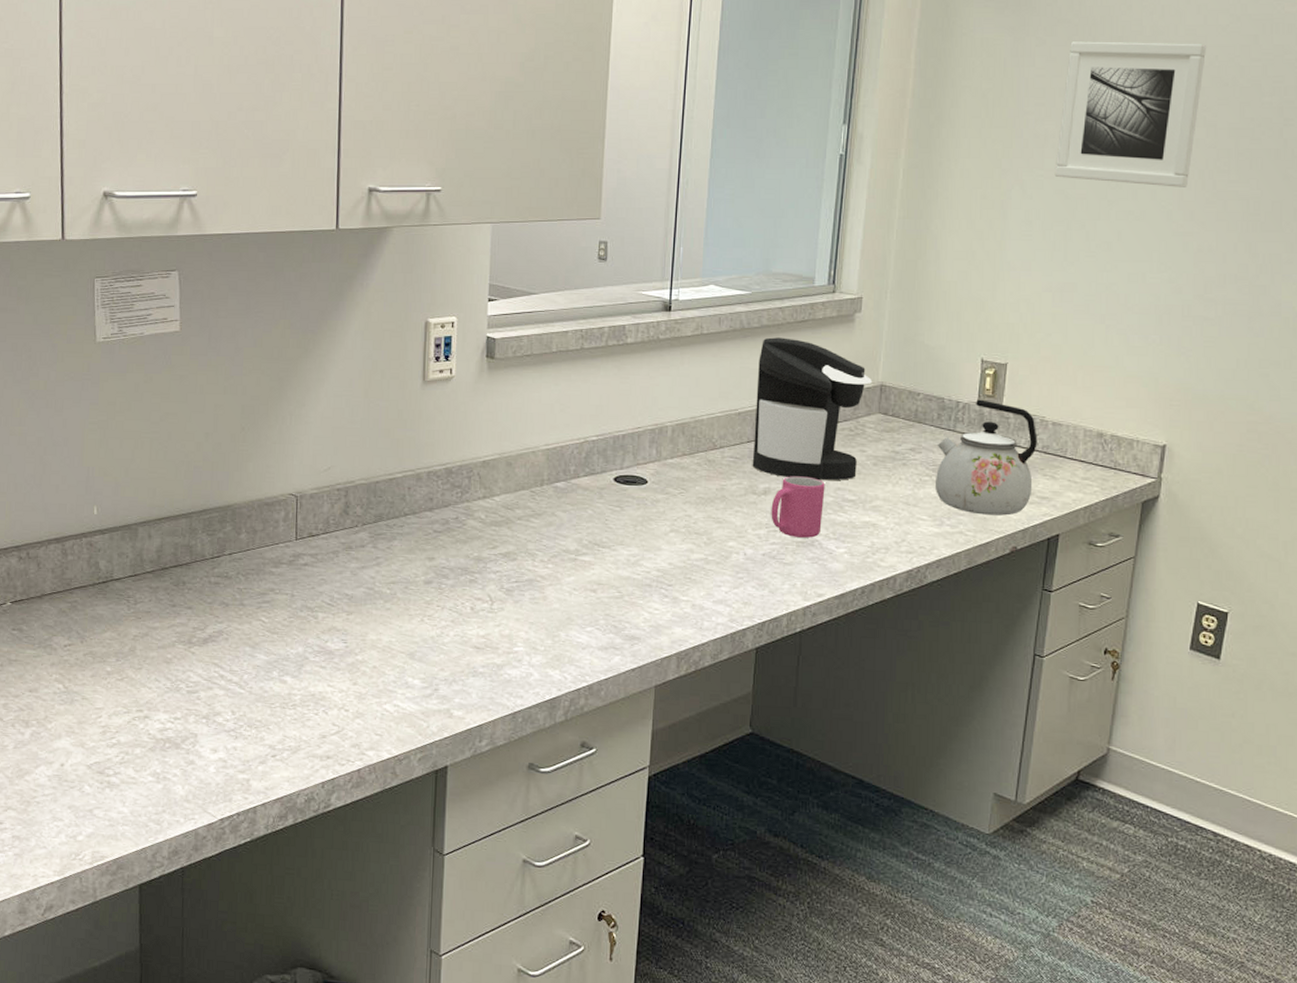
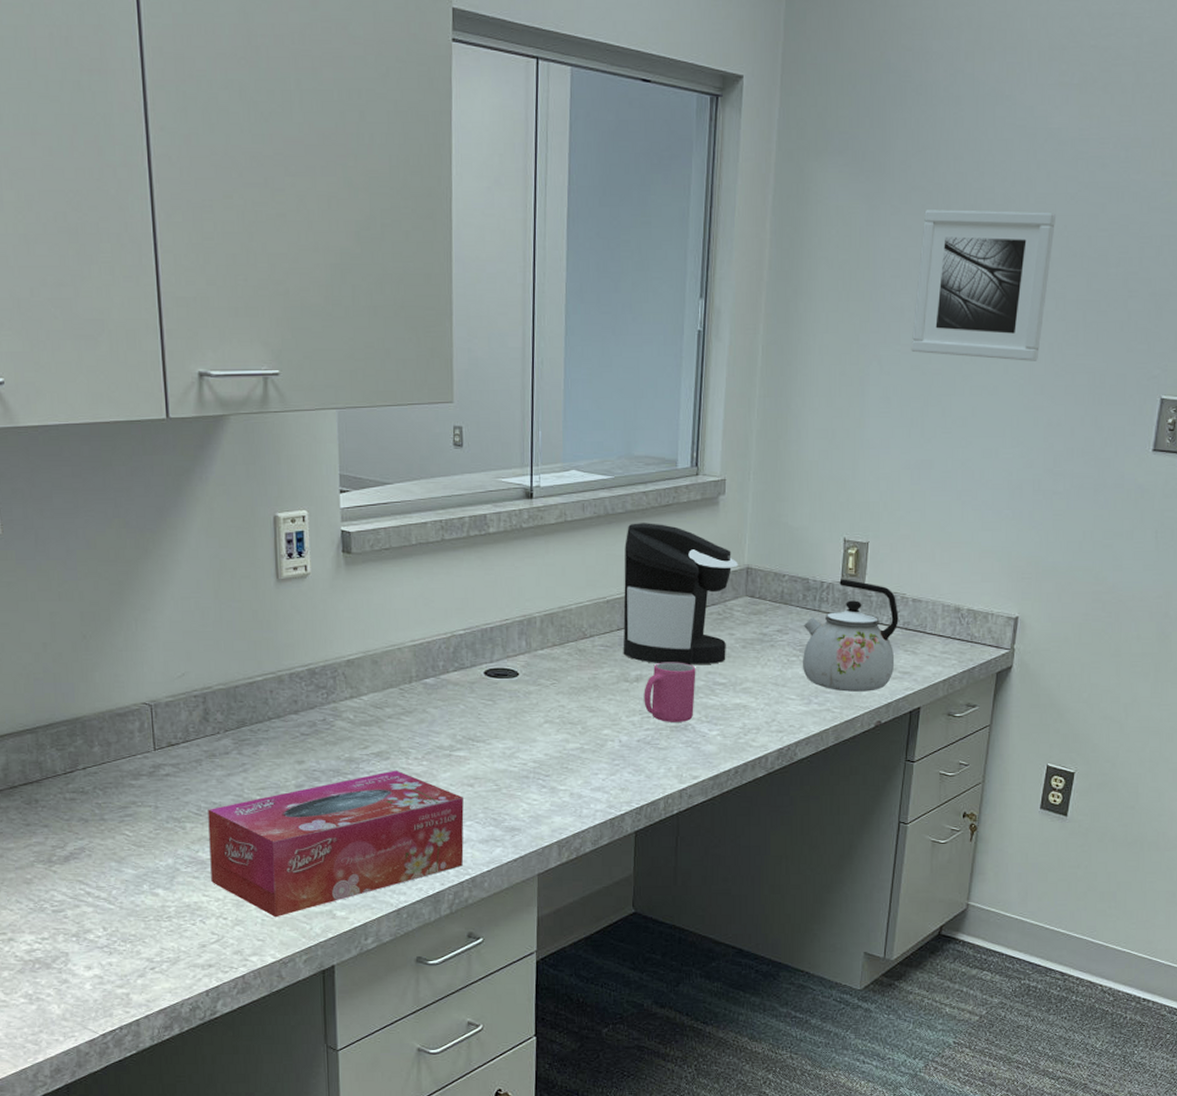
tissue box: none [337,571,586,713] -> present [208,770,464,918]

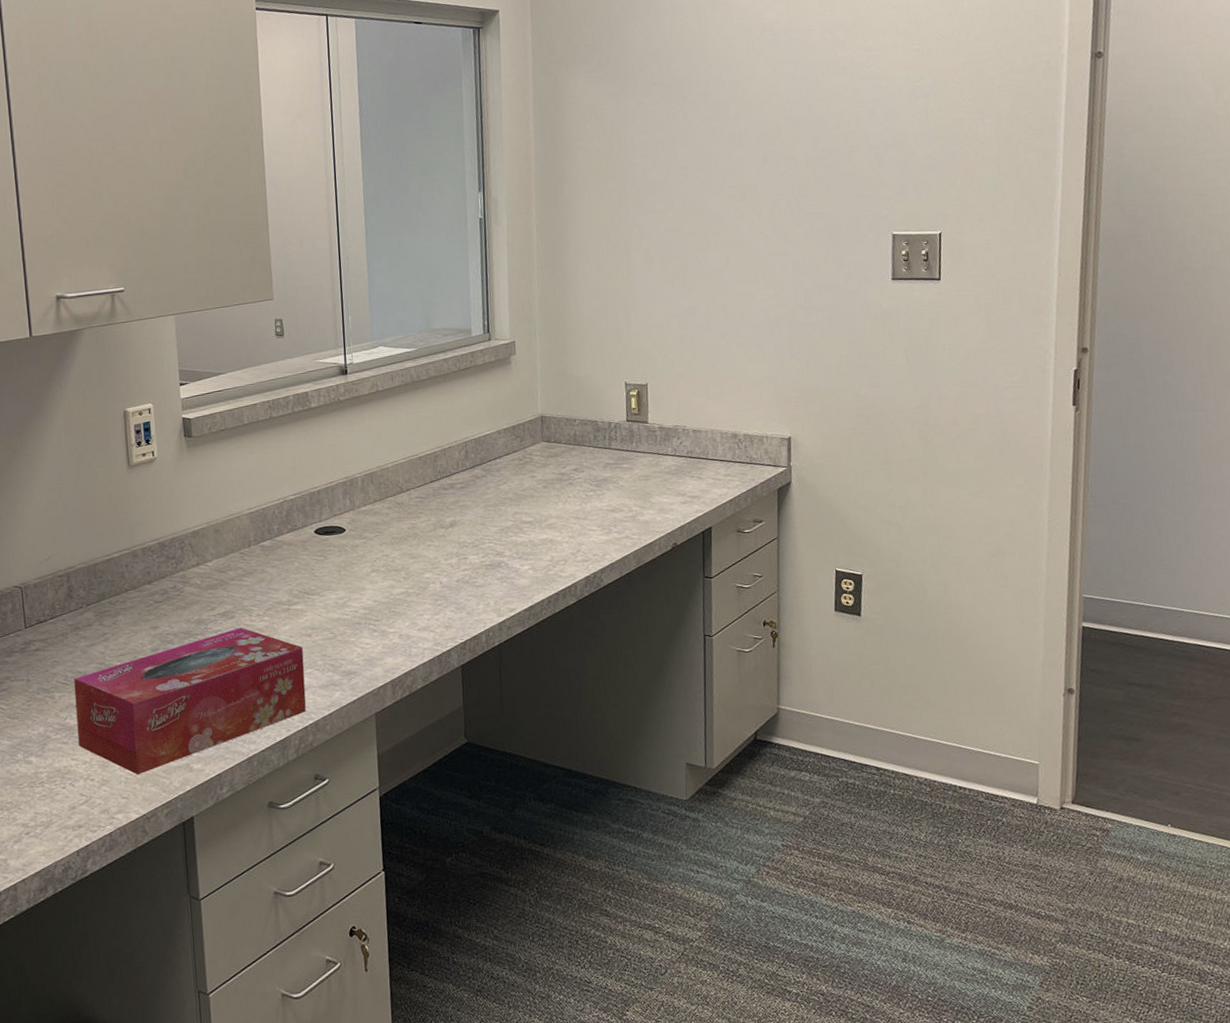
coffee maker: present [623,523,738,665] -> none [431,385,533,510]
mug: present [644,662,696,722] -> none [458,506,506,562]
kettle: present [802,579,899,692] -> none [597,418,684,519]
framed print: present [911,210,1055,361] -> none [664,91,779,218]

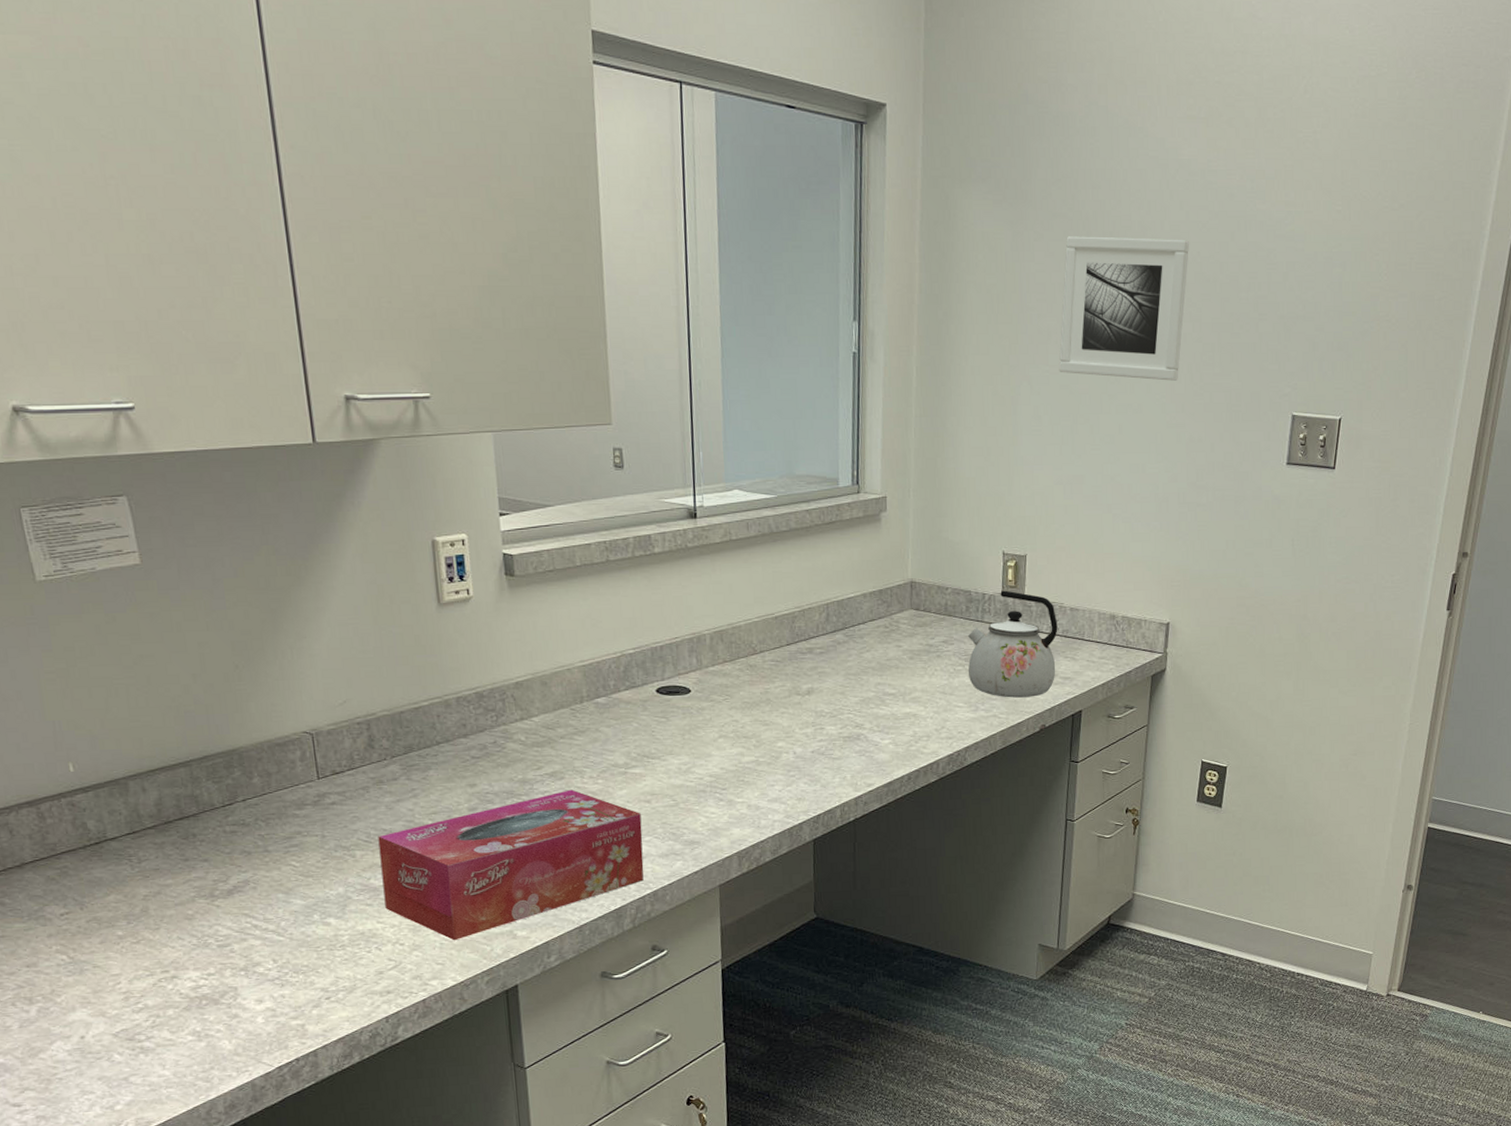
kettle: none [597,418,684,519] -> present [967,590,1058,698]
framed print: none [664,91,779,218] -> present [1058,236,1189,381]

